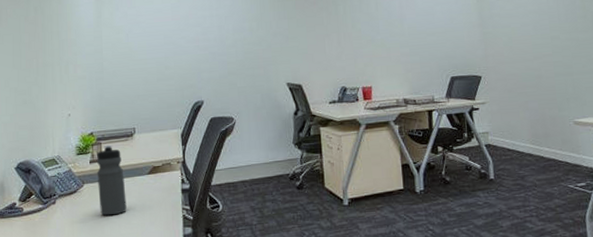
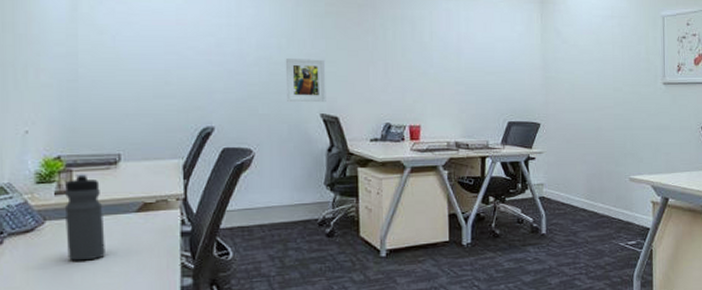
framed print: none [256,36,291,75] -> present [285,57,326,103]

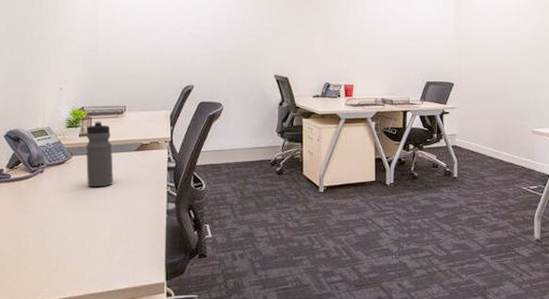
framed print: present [285,57,326,103] -> none [248,30,279,66]

